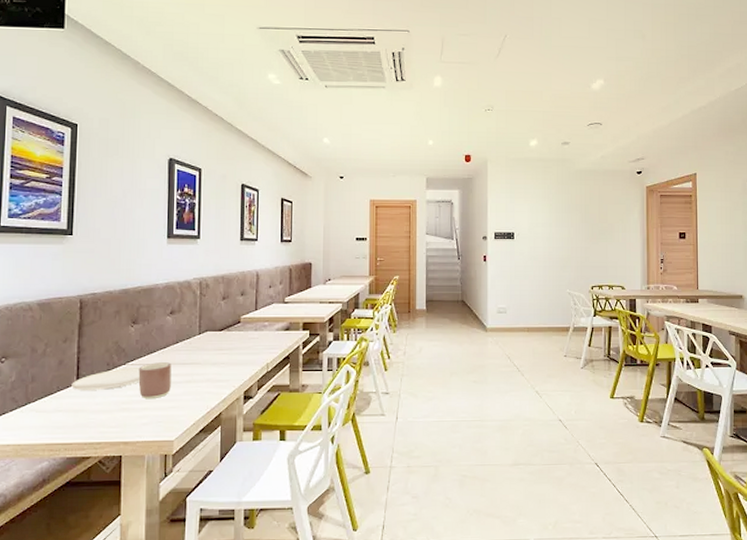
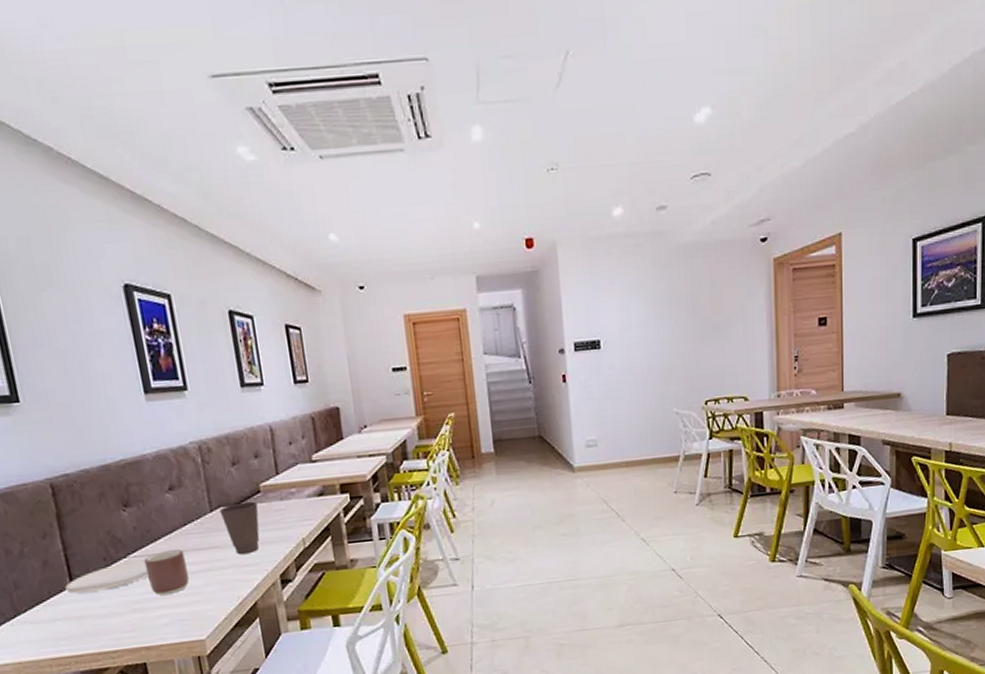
cup: none [206,329,237,372] -> present [219,501,260,555]

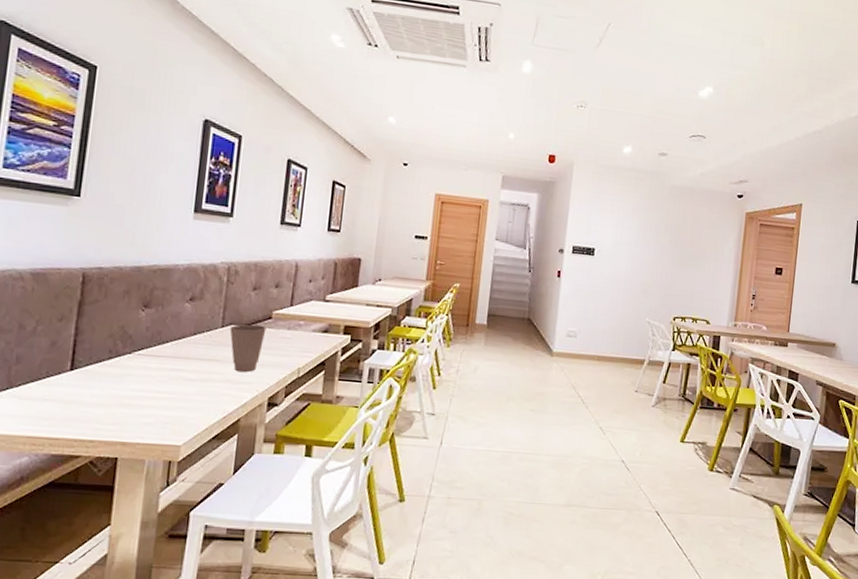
plate: present [65,559,149,594] -> none [64,357,148,381]
mug: present [143,549,189,595] -> none [144,354,186,396]

